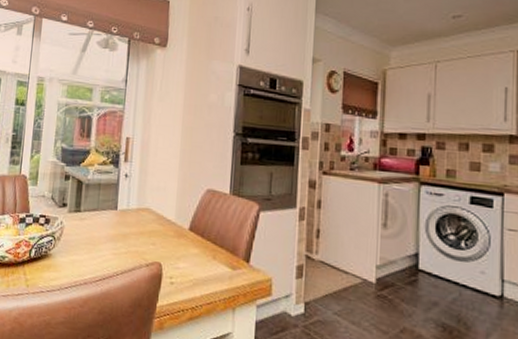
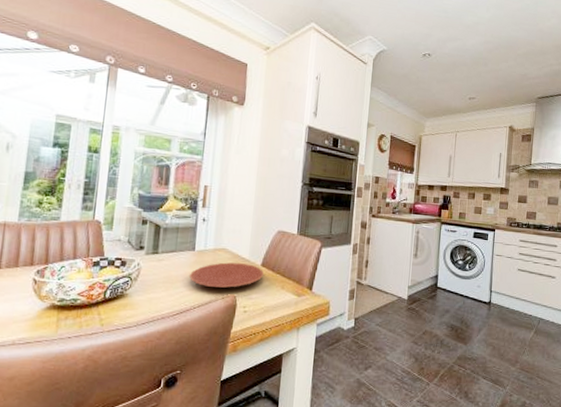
plate: none [112,224,192,254] -> present [190,262,264,288]

